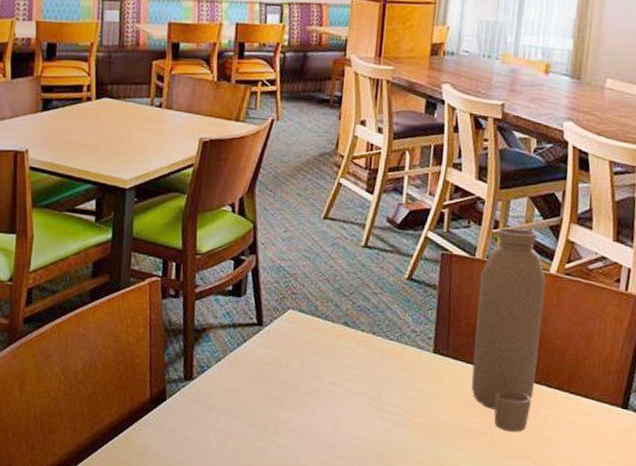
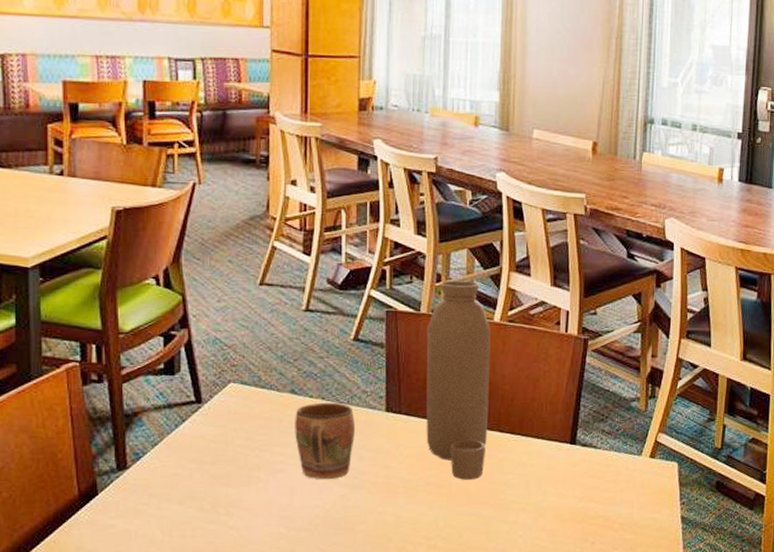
mug: none [344,337,403,414] -> present [295,402,356,480]

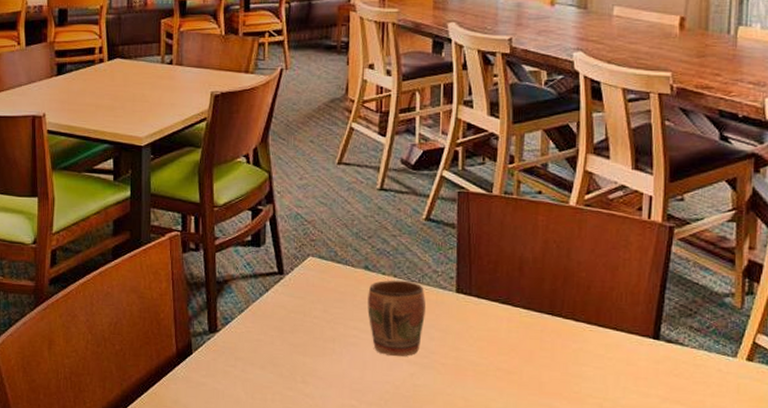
water bottle: present [426,281,491,480] -> none [497,162,566,369]

